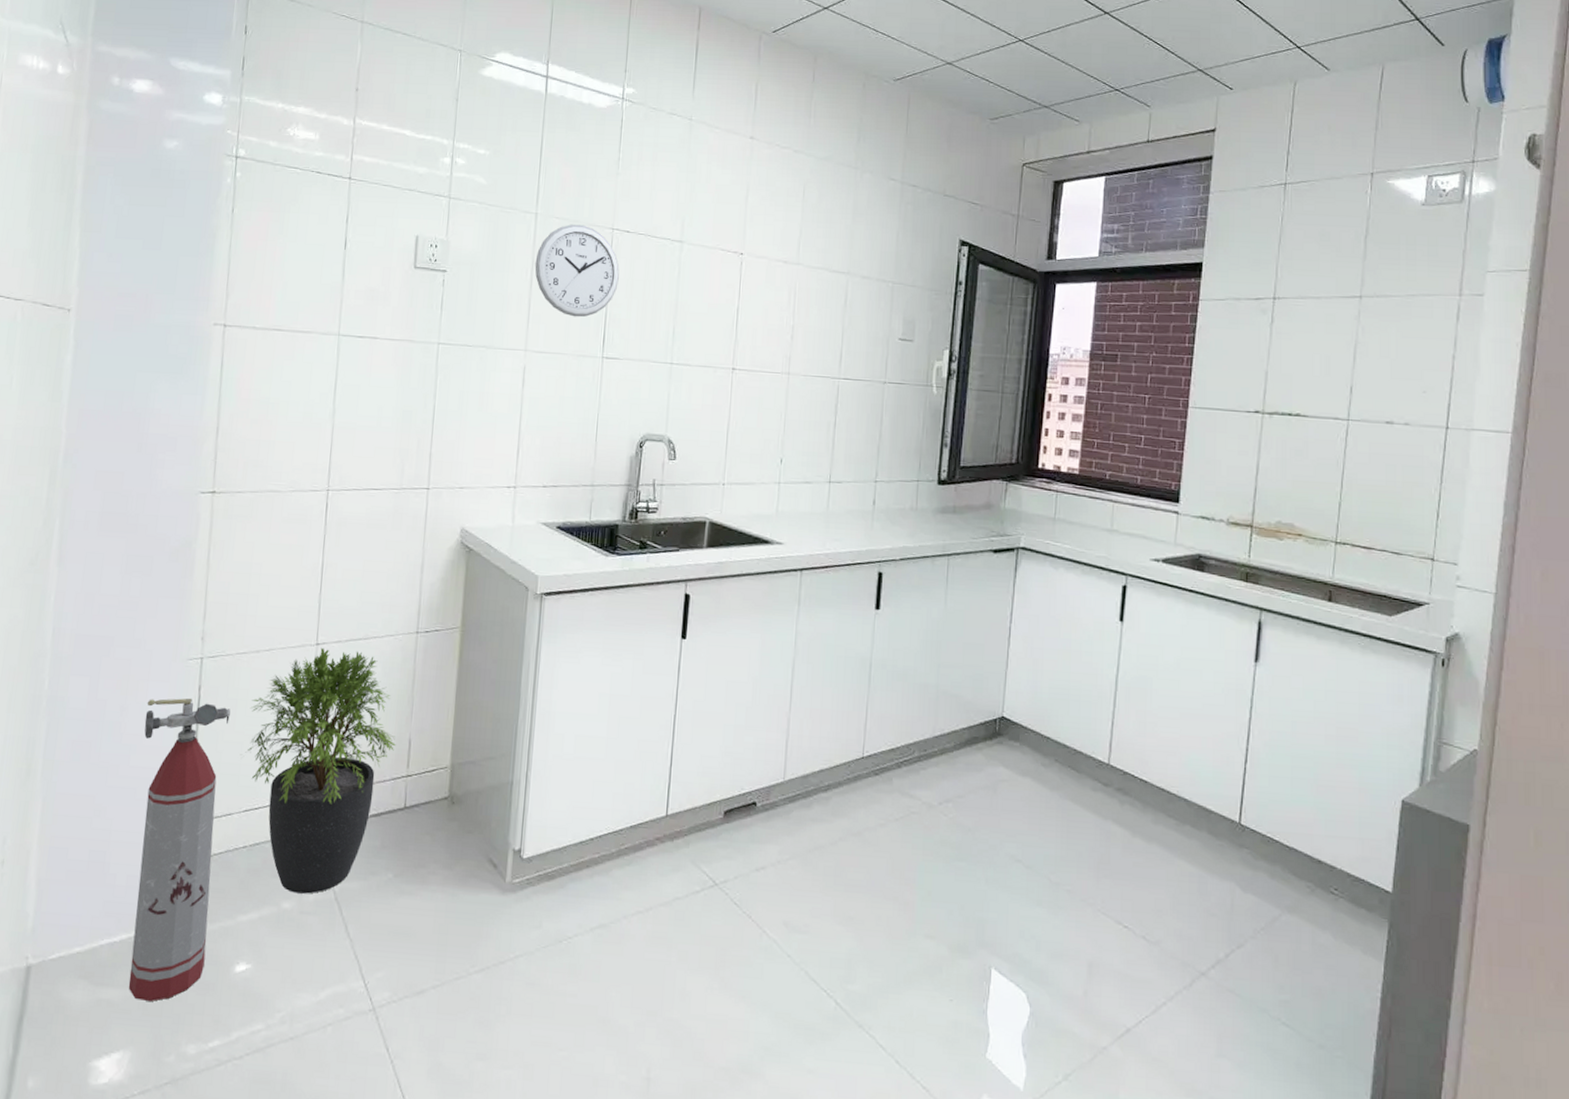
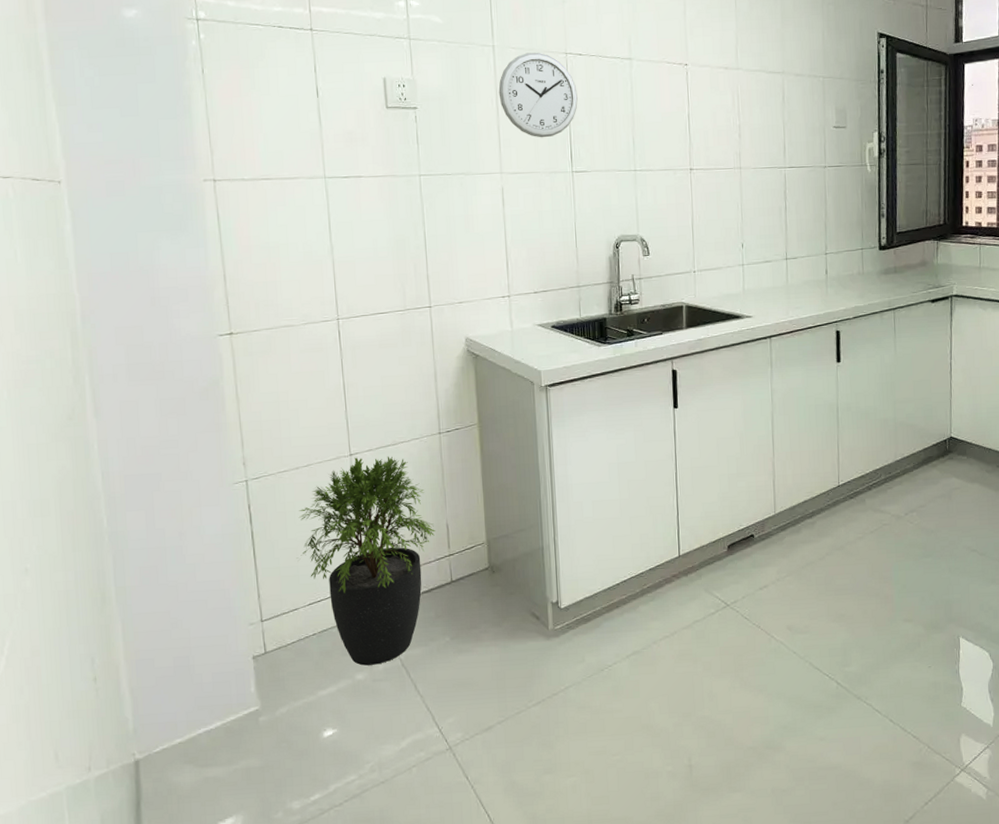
fire extinguisher: present [129,698,231,1001] -> none [202,516,295,773]

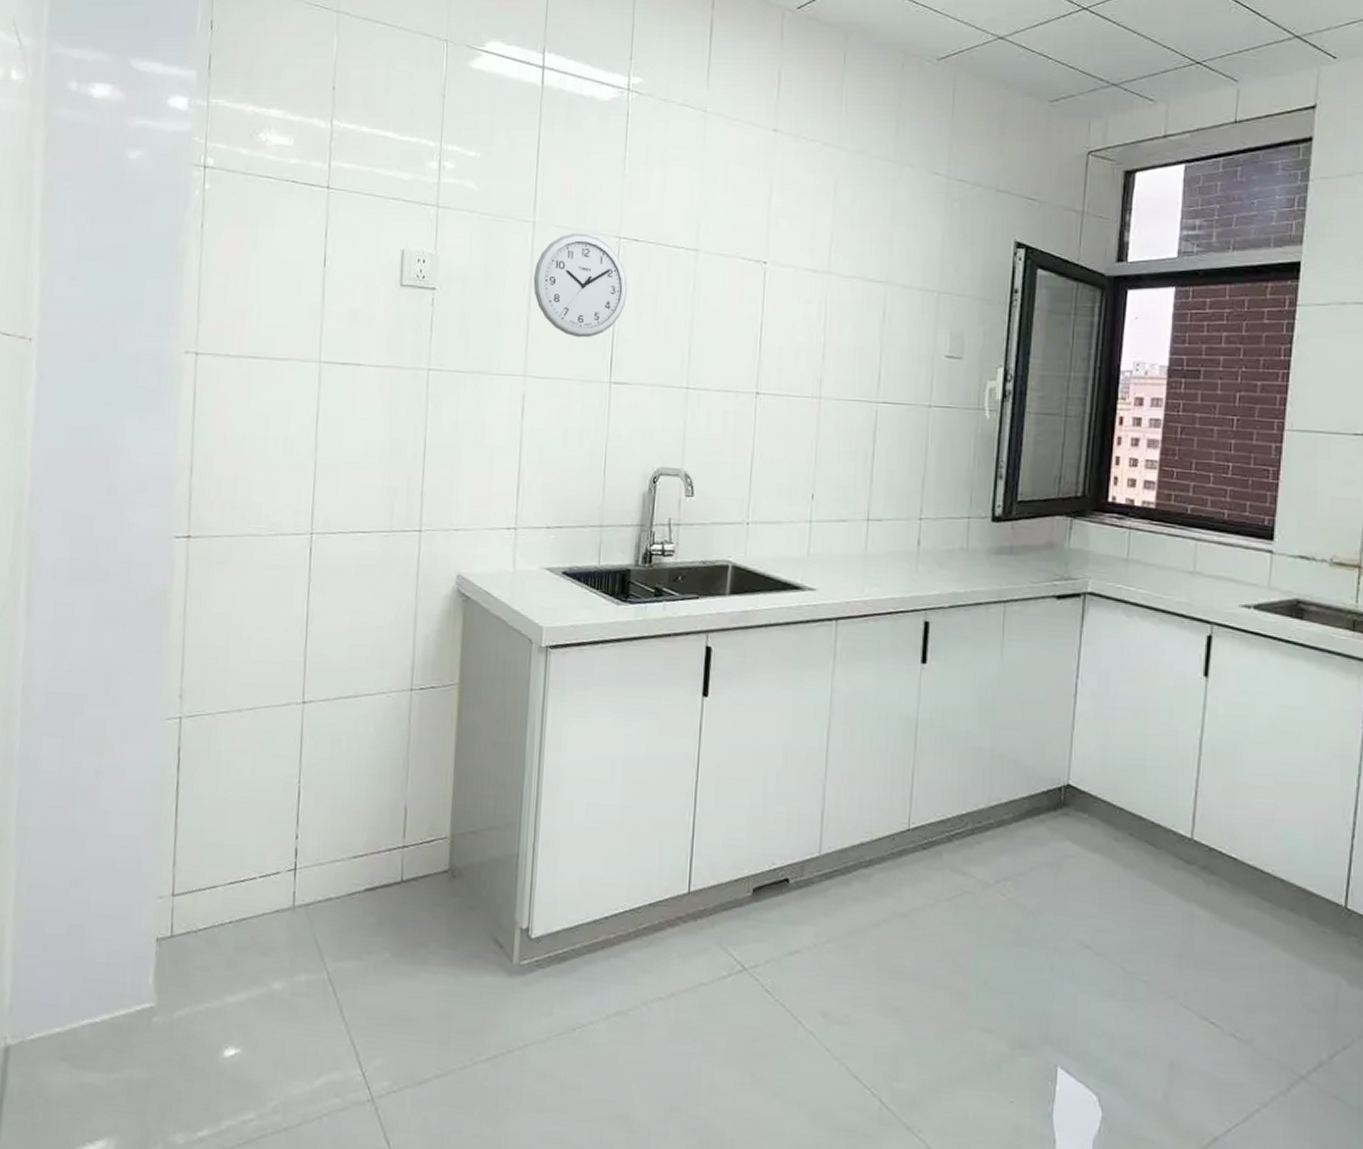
potted plant: present [296,456,435,666] -> none [223,706,391,974]

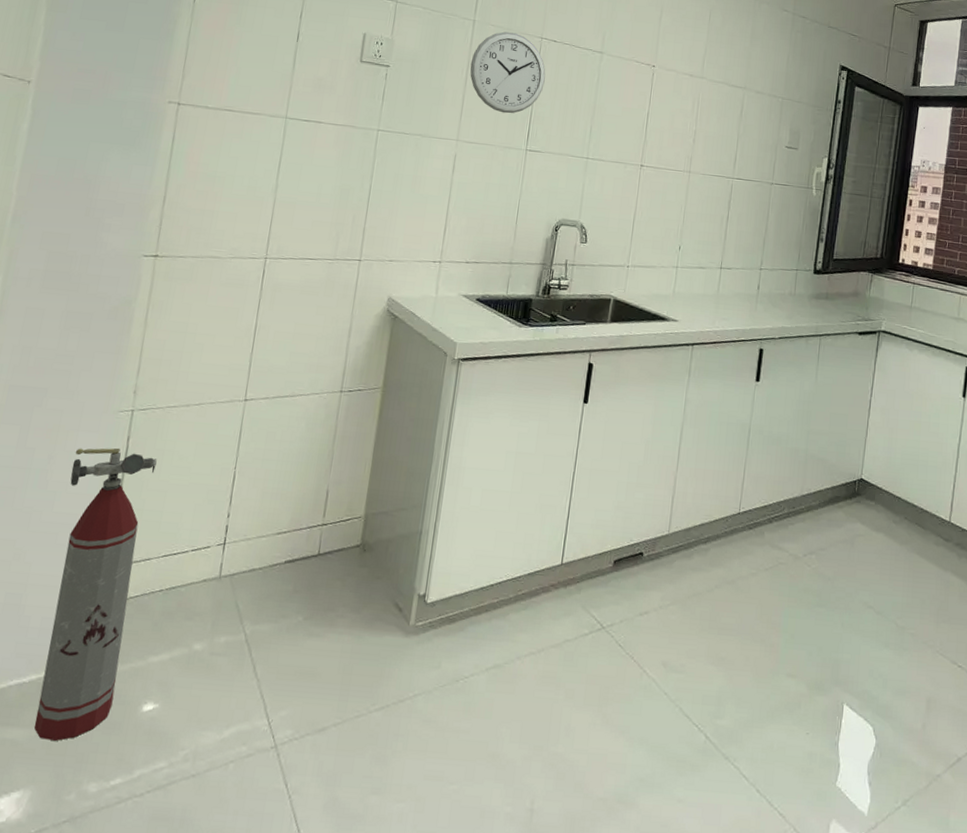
fire extinguisher: none [112,760,212,1087] -> present [34,447,157,741]

